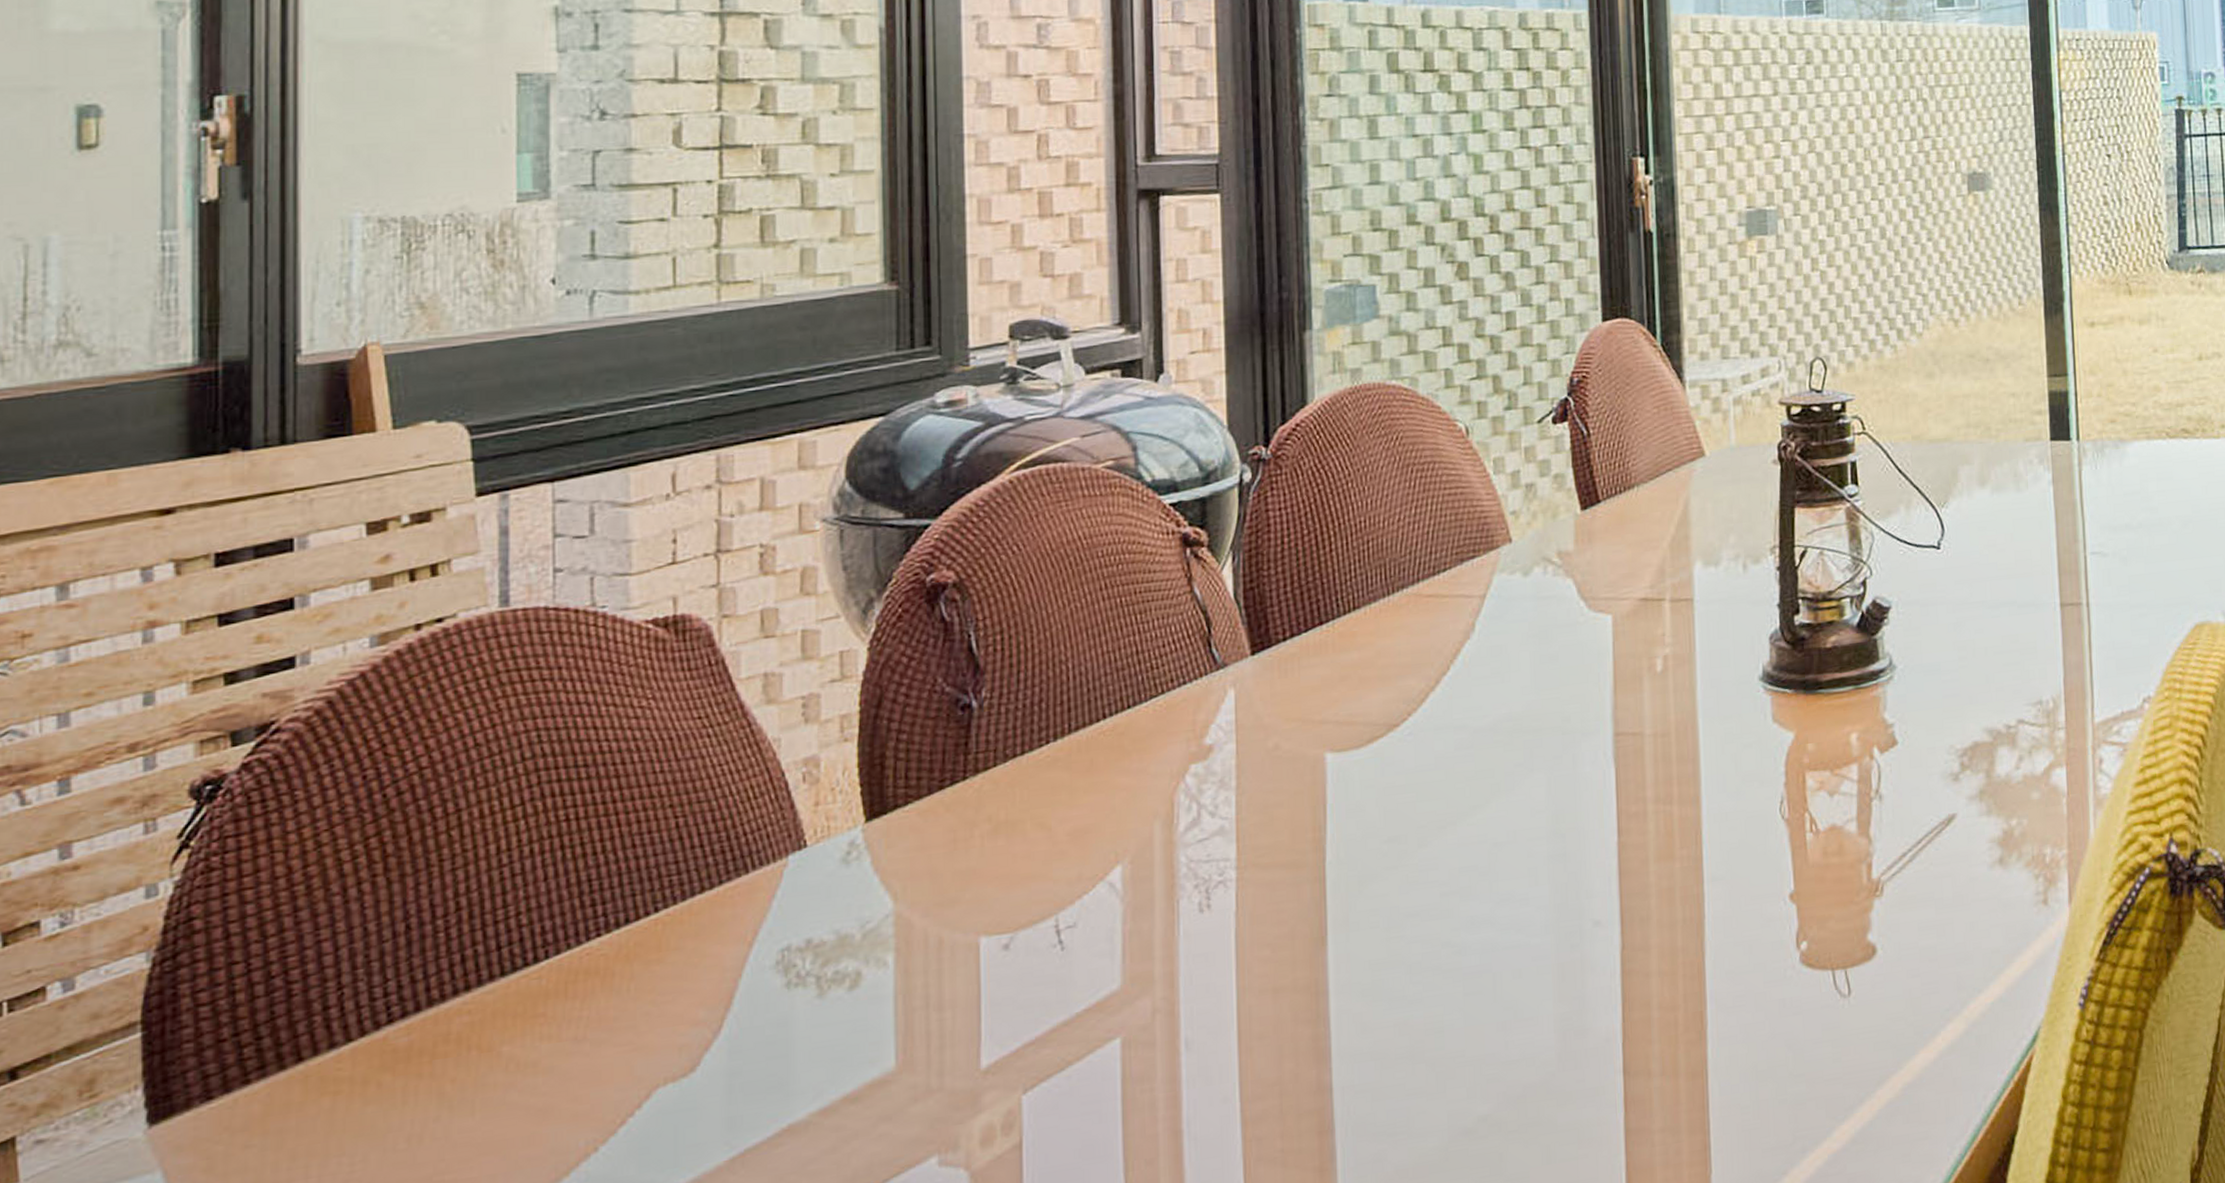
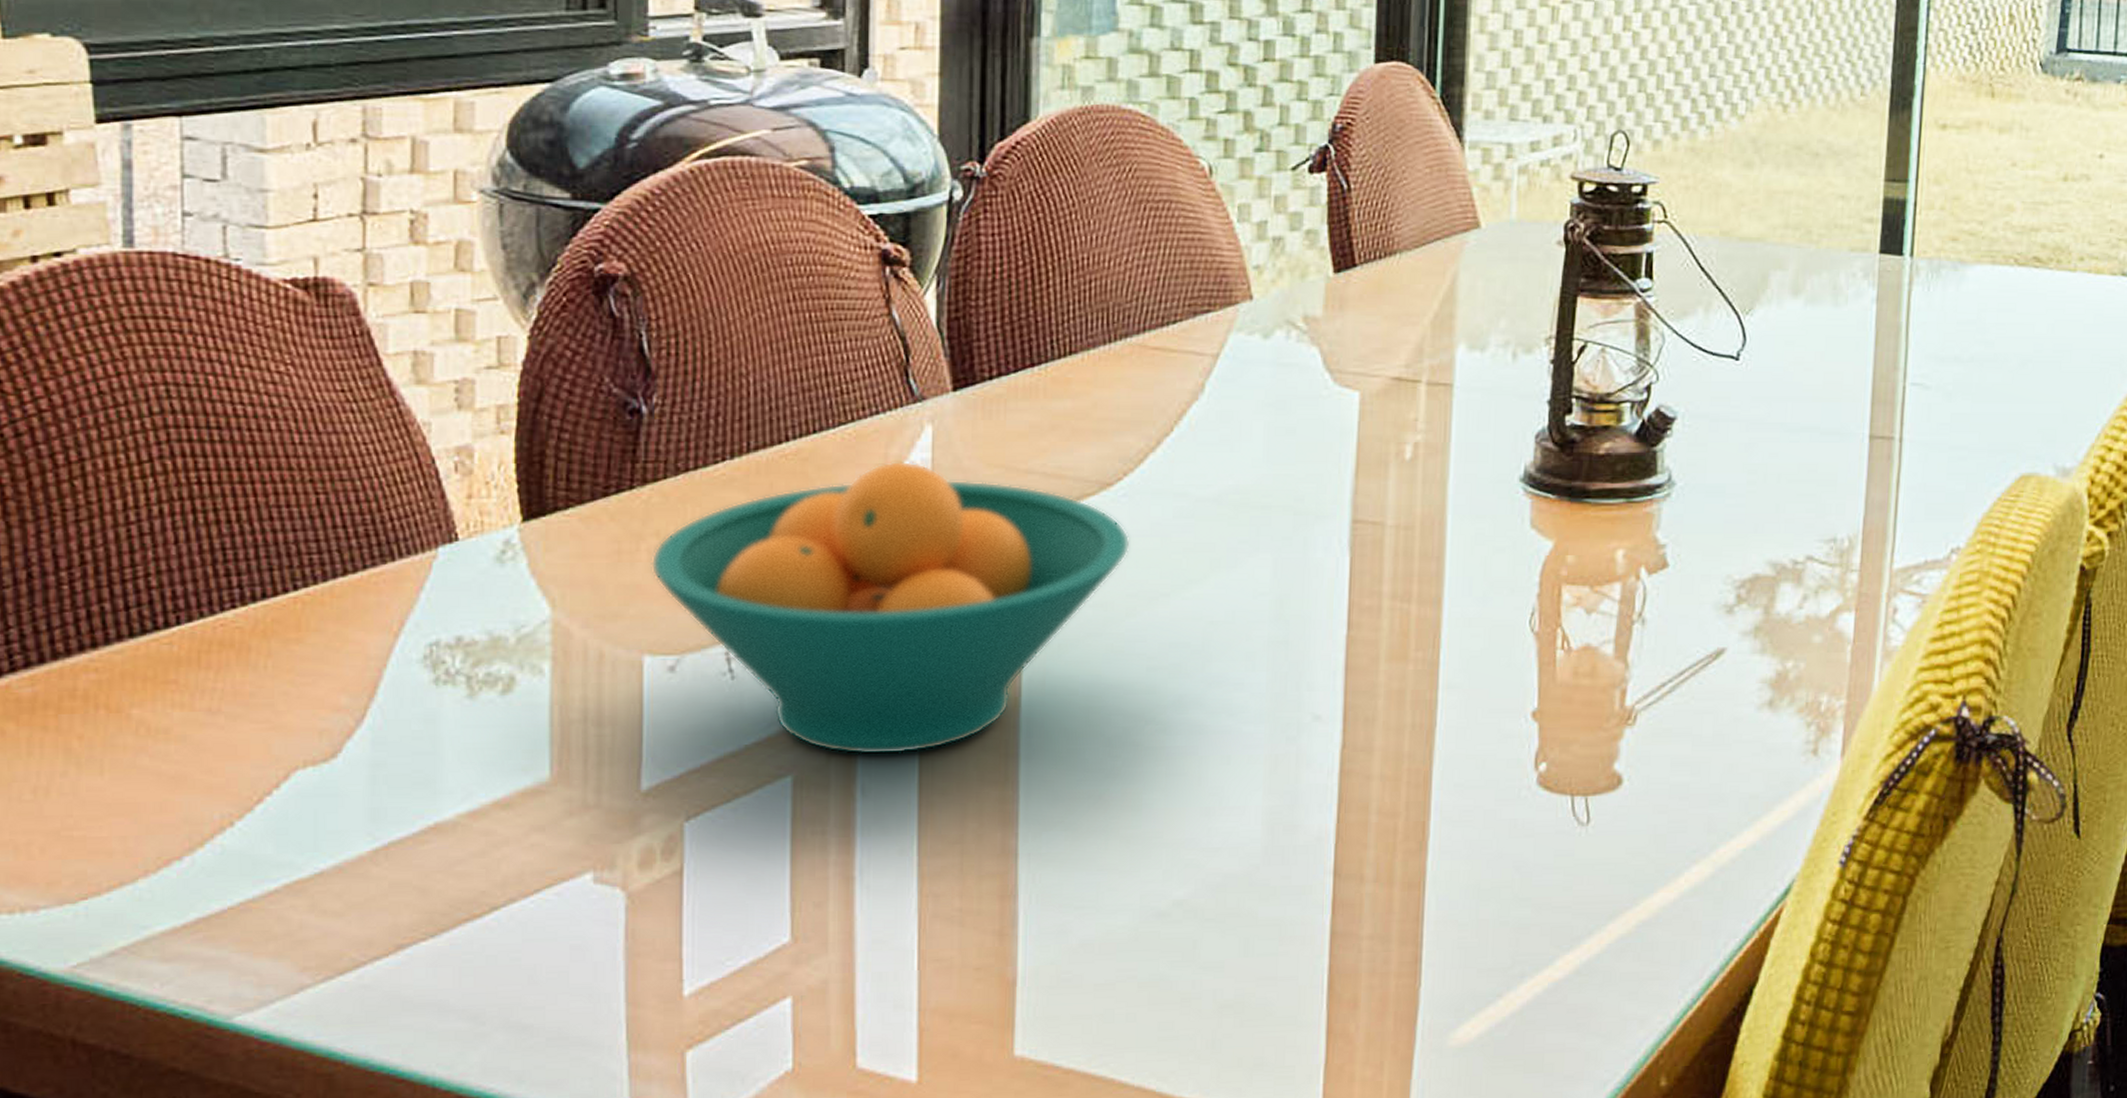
fruit bowl: none [984,724,1418,1010] -> present [651,461,1130,755]

